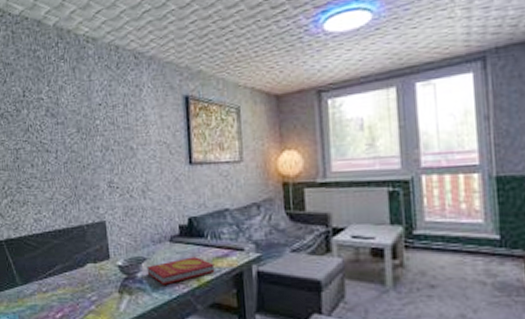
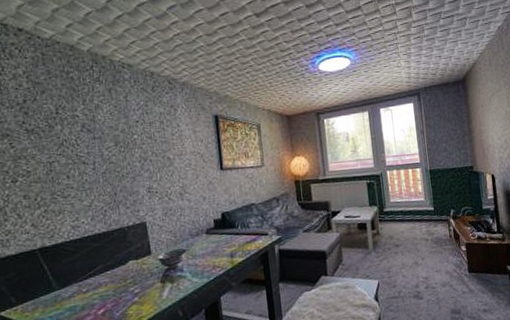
book: present [148,257,215,285] -> none [187,244,245,270]

